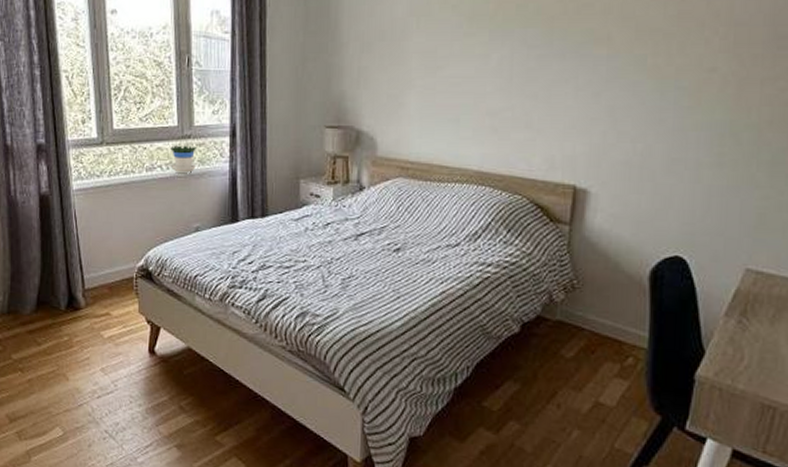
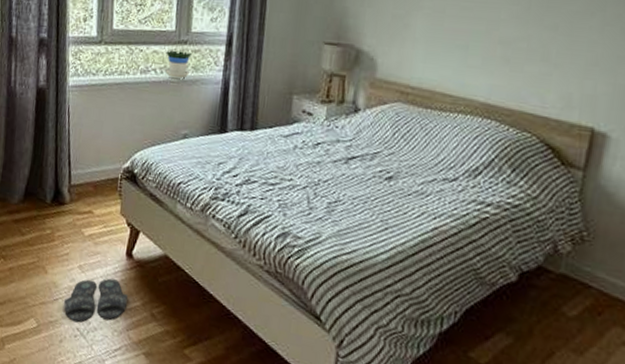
slippers: none [89,377,154,425] -> present [64,278,128,323]

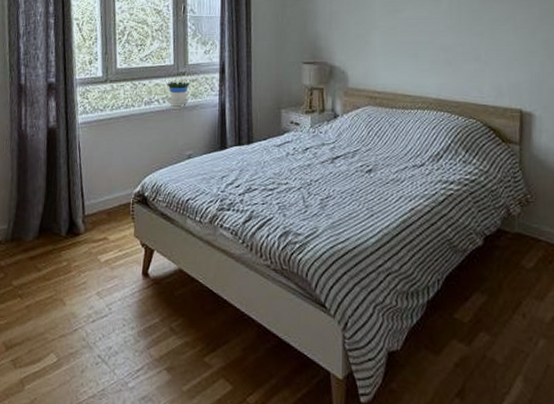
slippers: present [64,278,128,323] -> none [84,300,146,350]

